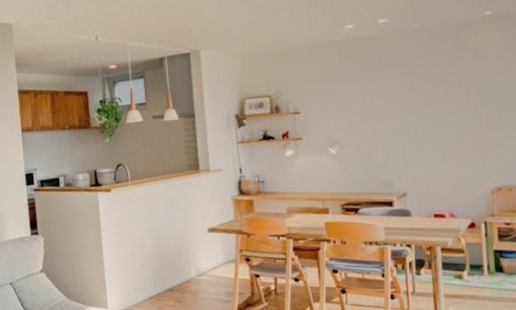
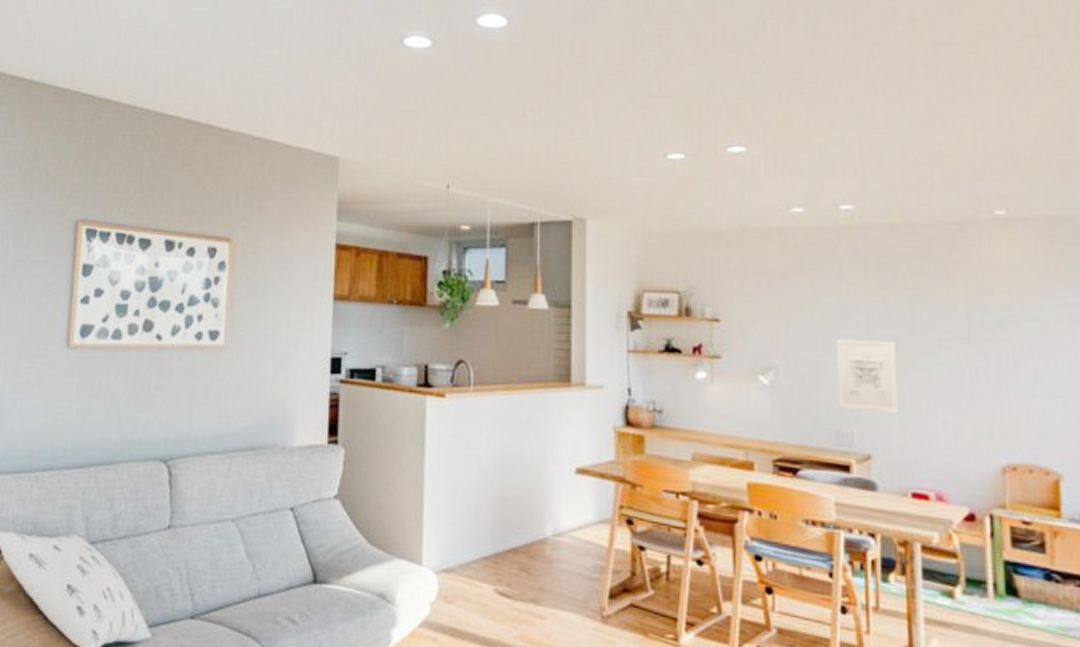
wall art: none [380,112,423,164] -> present [836,338,898,413]

